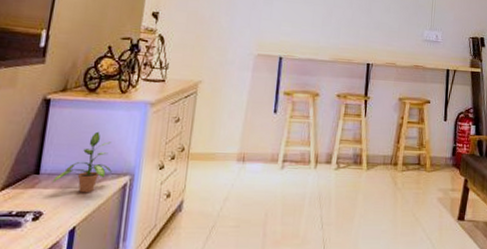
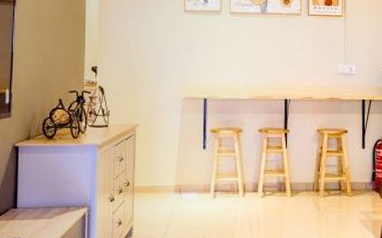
potted plant: present [52,131,112,193] -> none [27,171,73,223]

